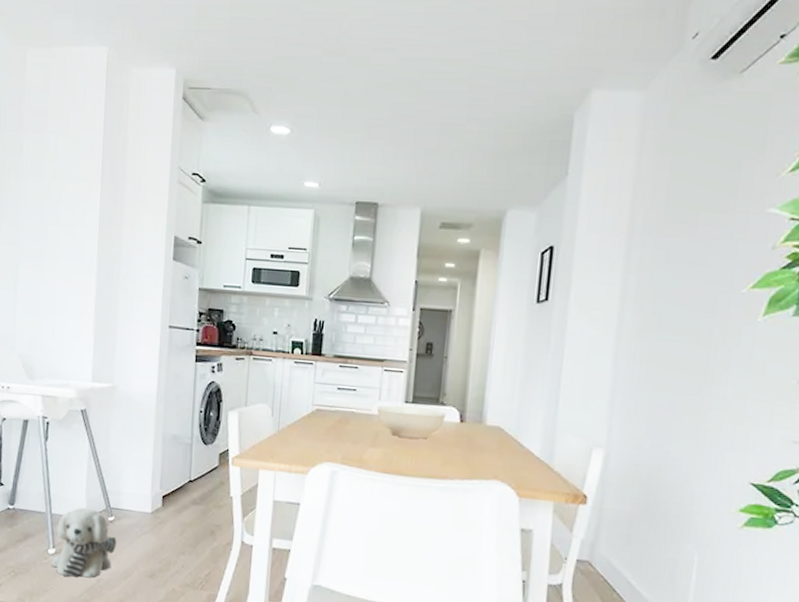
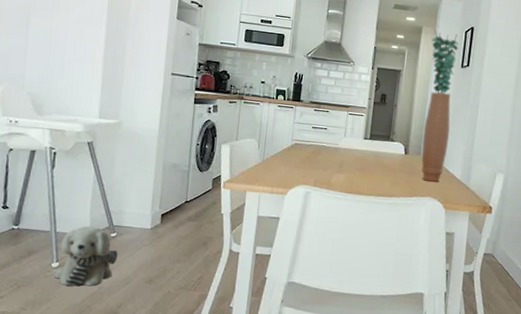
bowl: present [376,405,446,439] -> none [342,141,395,167]
vase: none [482,253,533,460] -> present [421,30,459,182]

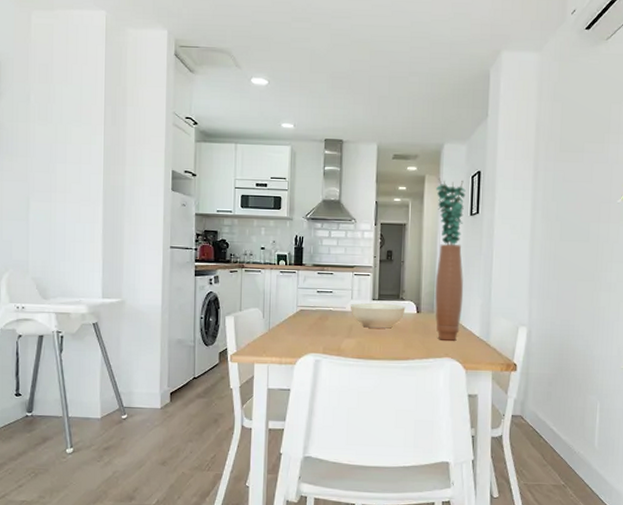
plush toy: present [55,226,118,287] -> none [70,409,130,473]
bowl: none [342,141,395,167] -> present [350,302,406,329]

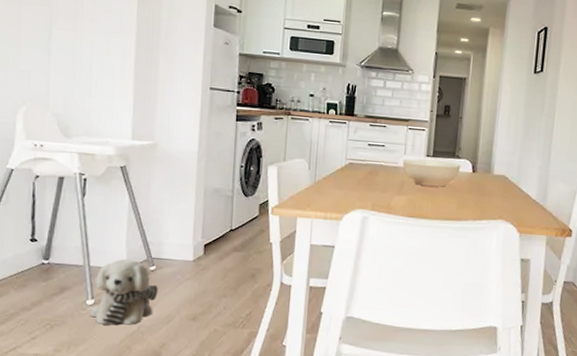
plush toy: none [70,409,130,473] -> present [90,259,158,326]
vase: present [434,178,466,341] -> none [491,31,531,203]

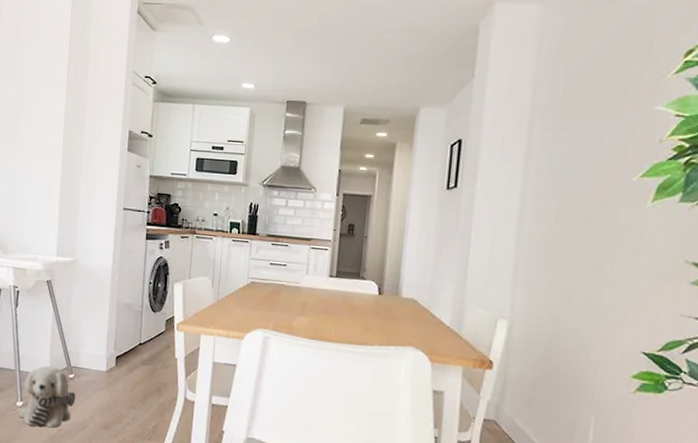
bowl: present [402,159,461,187] -> none [304,279,366,309]

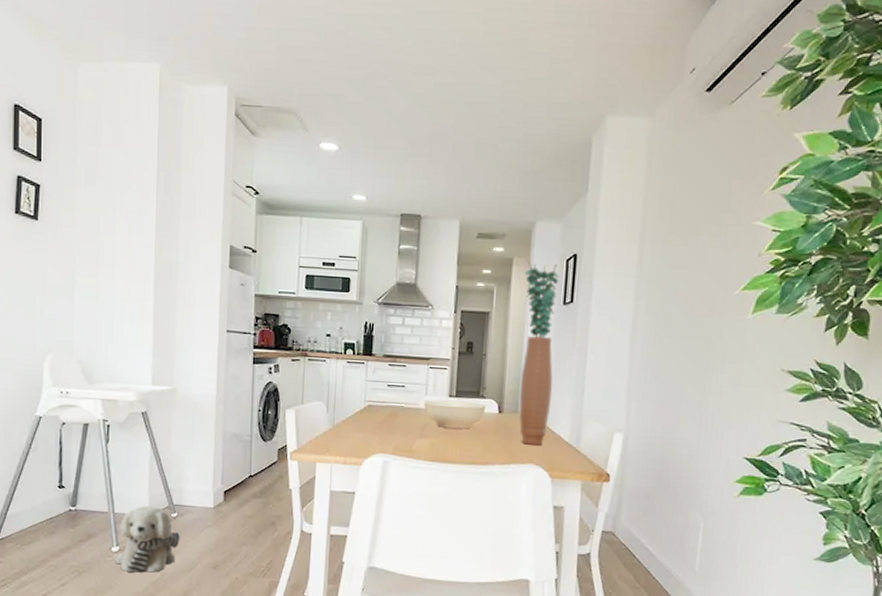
bowl: none [304,279,366,309] -> present [423,399,486,429]
vase: none [398,145,443,329] -> present [518,260,559,446]

